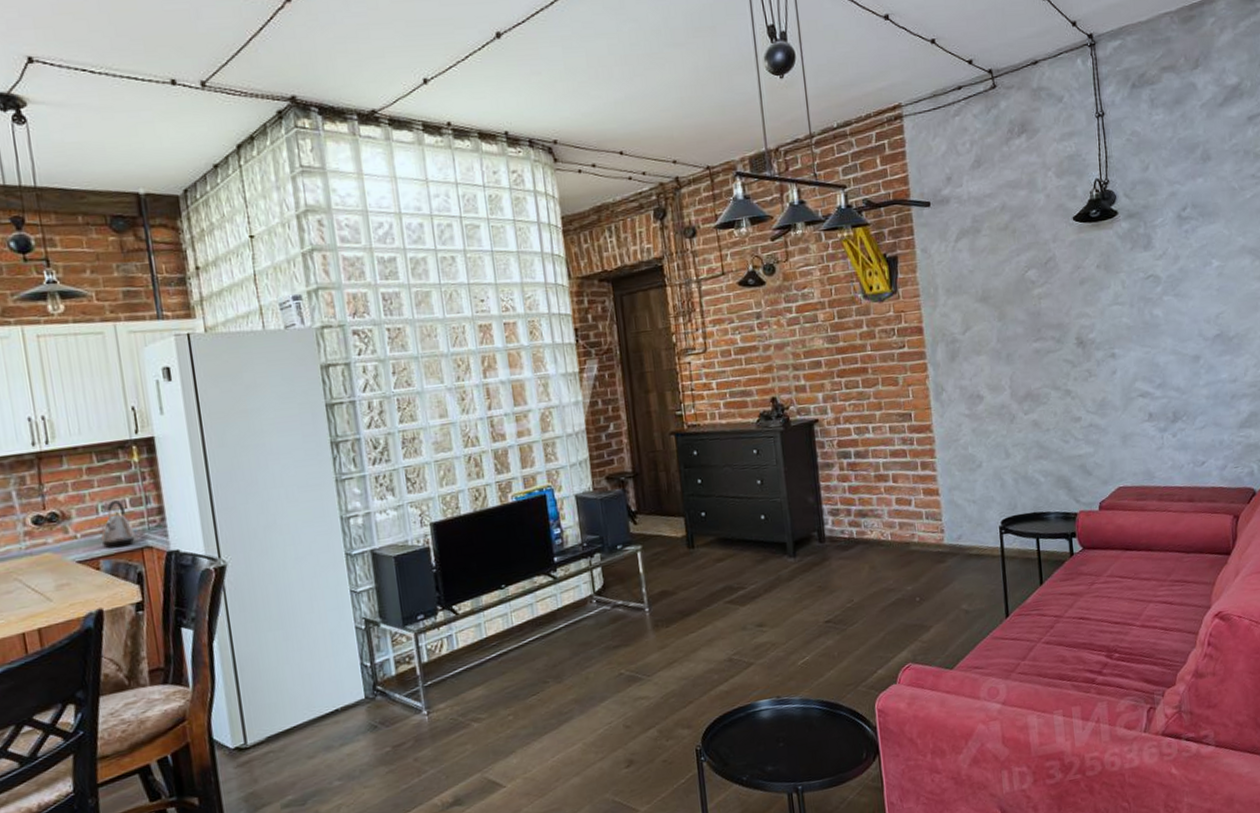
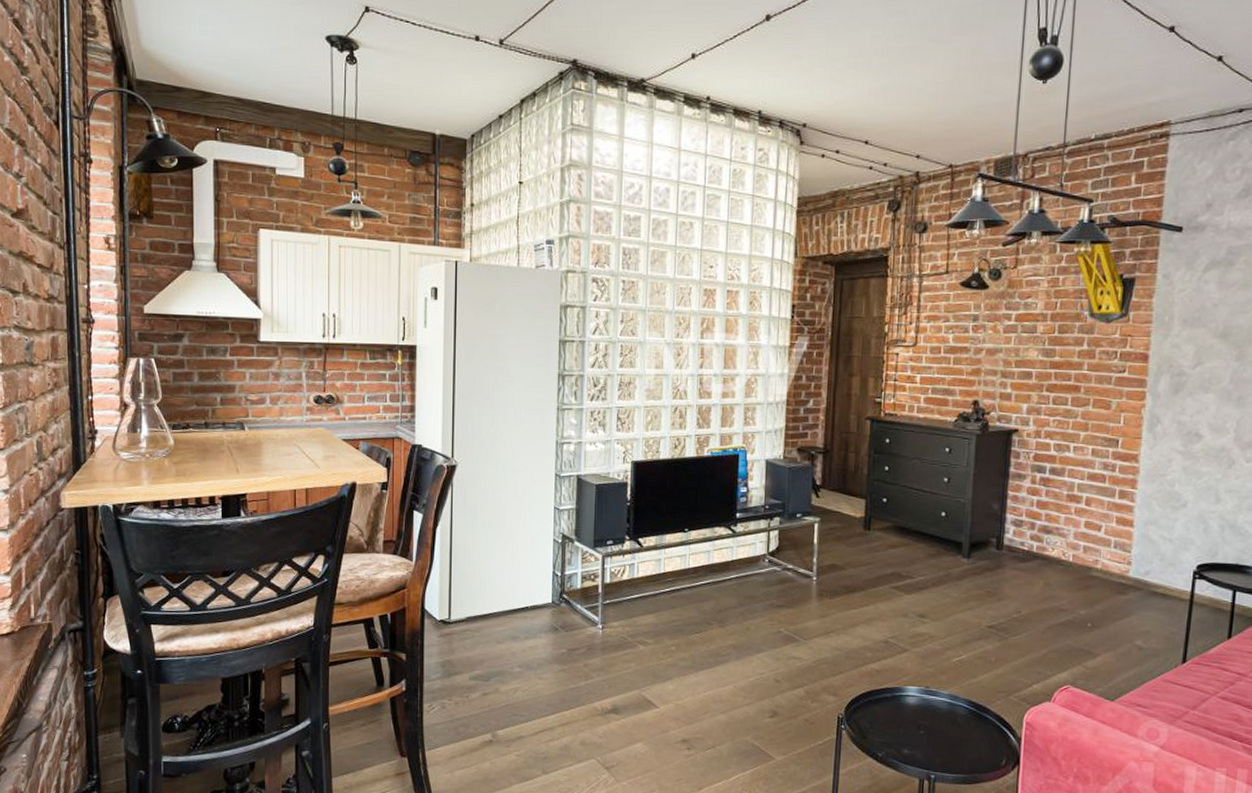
kettle: present [100,500,136,549] -> none [363,394,390,434]

